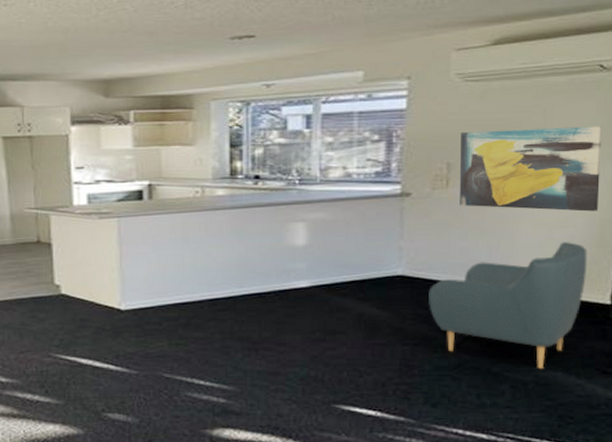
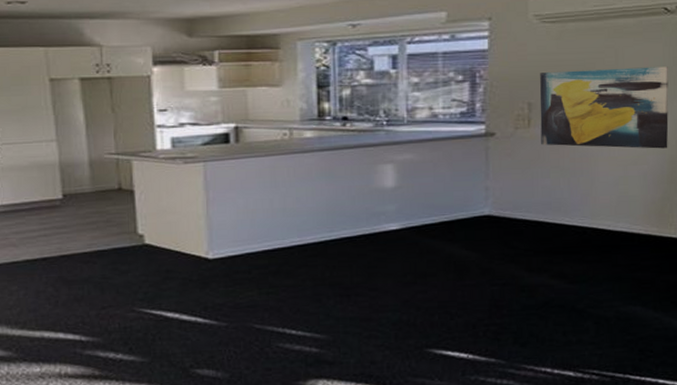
armchair: present [429,242,588,368] -> none [515,179,660,304]

